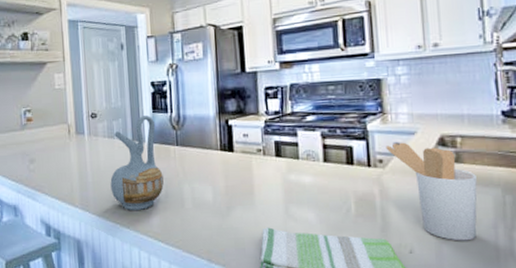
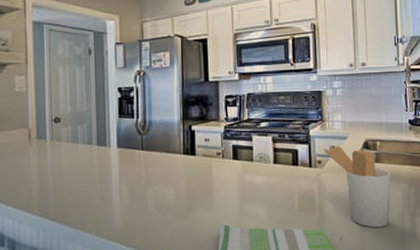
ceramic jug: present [110,115,164,210] -> none [72,120,128,215]

